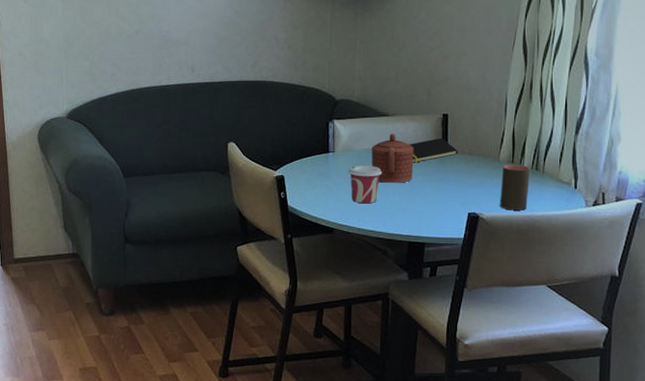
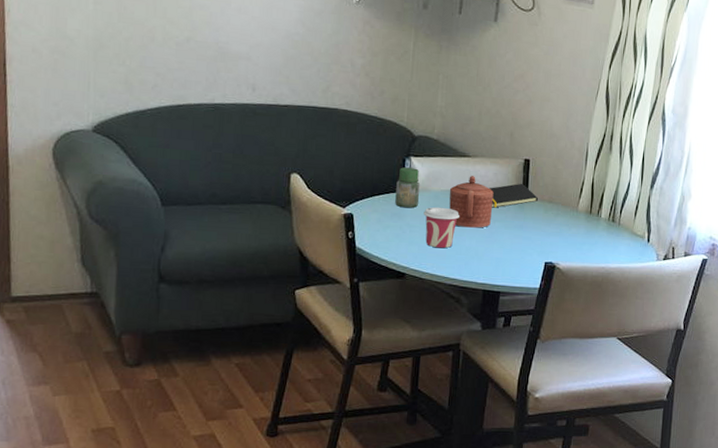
jar: none [321,130,344,168] -> present [395,167,421,208]
cup: present [500,164,531,211] -> none [576,214,608,262]

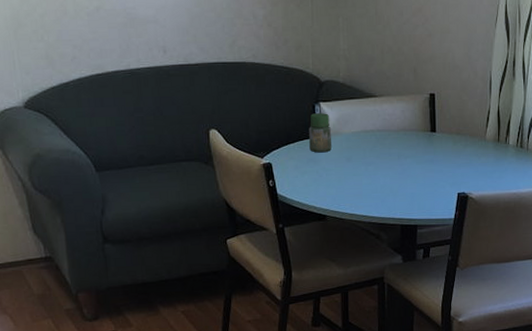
cup: present [423,206,459,249] -> none [337,148,372,189]
teapot: present [449,176,494,228] -> none [359,115,403,166]
notepad: present [488,183,539,208] -> none [397,118,447,145]

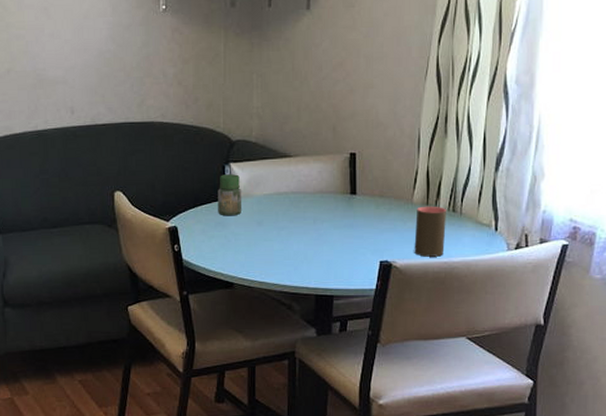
cup: none [487,142,516,189] -> present [414,206,447,257]

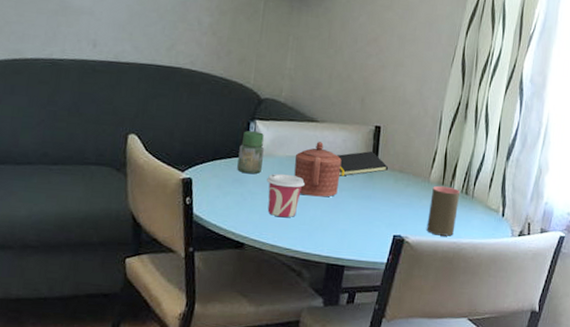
cup: none [248,212,285,255] -> present [267,173,305,218]
teapot: none [272,176,320,231] -> present [294,142,342,197]
notepad: none [313,179,369,208] -> present [336,151,389,177]

